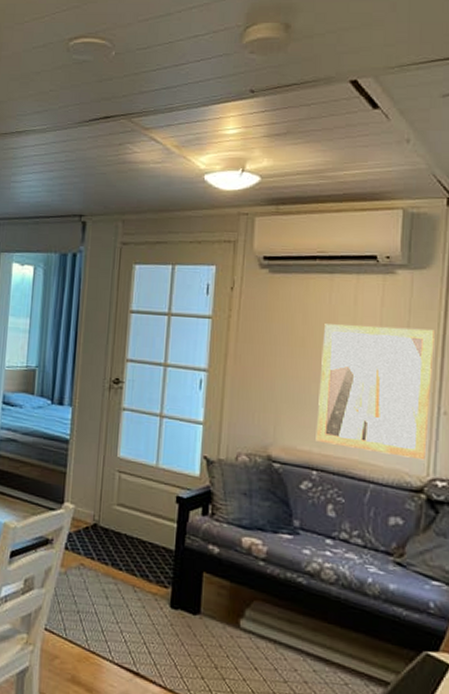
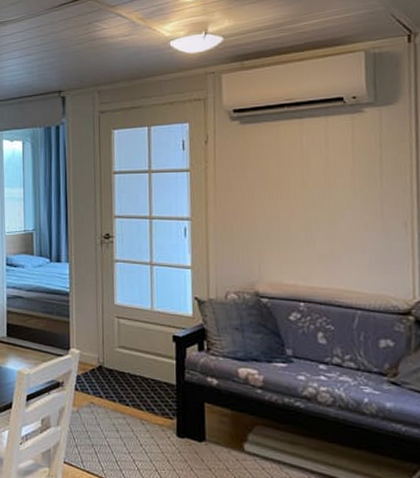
wall art: present [316,324,434,461] -> none [298,160,411,284]

